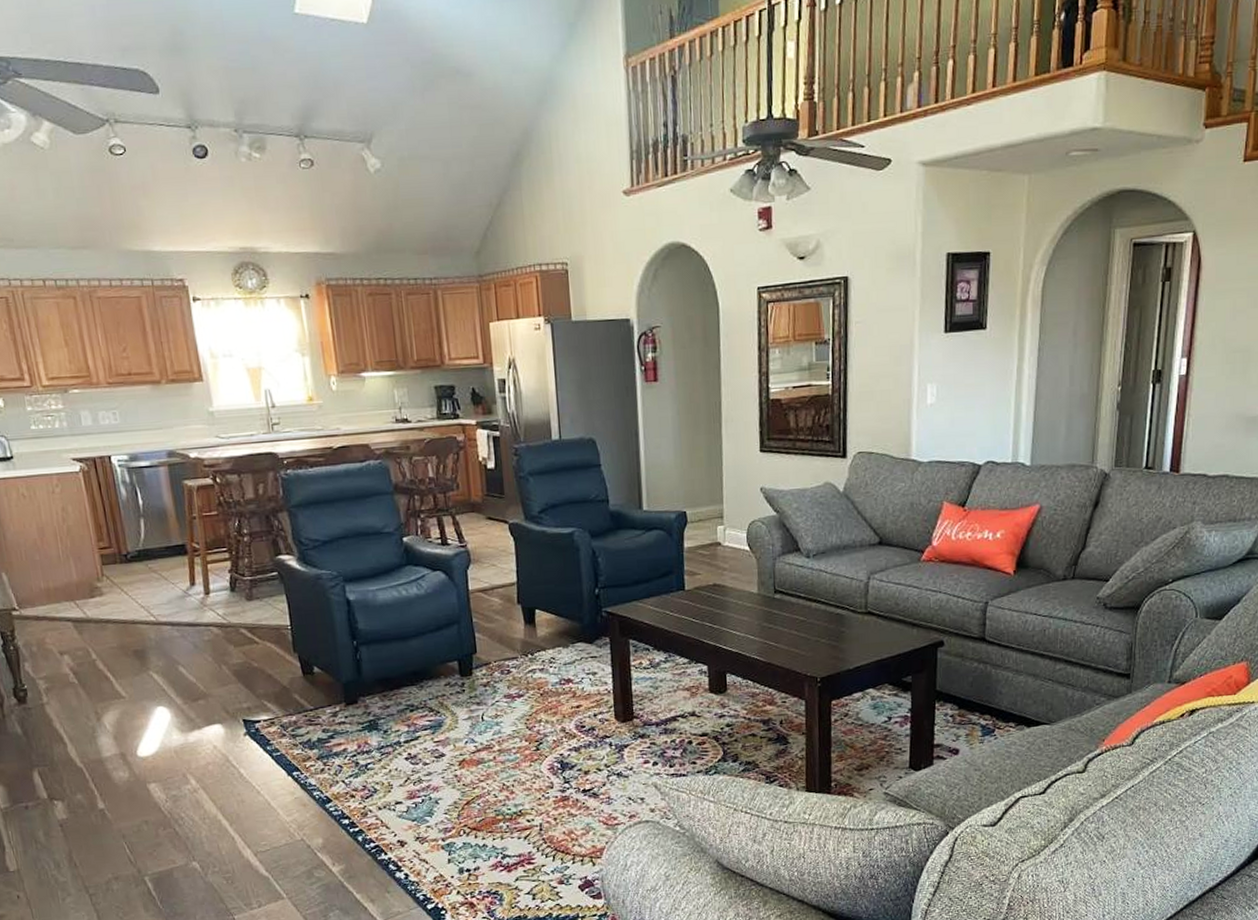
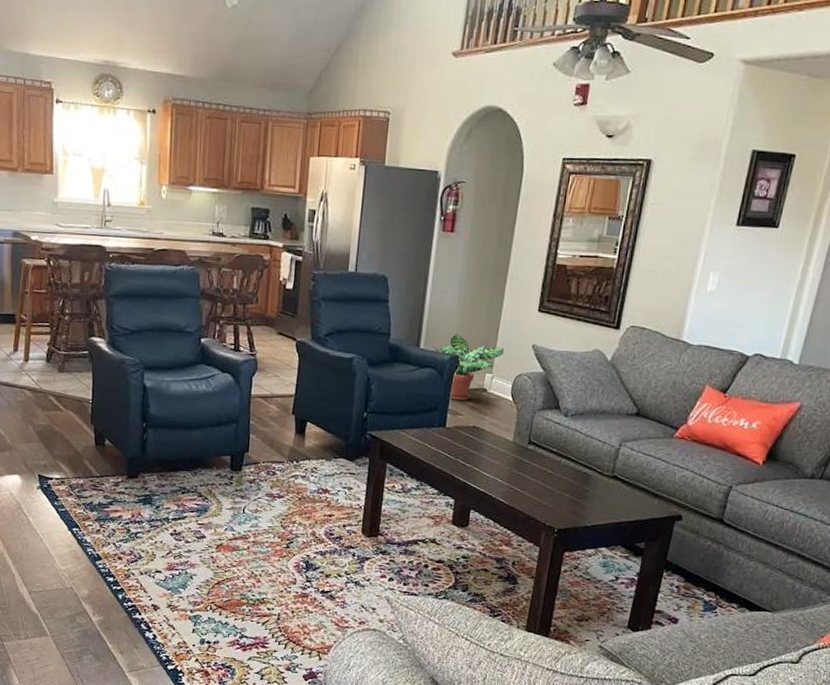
potted plant: none [655,488,731,560] -> present [432,333,504,401]

